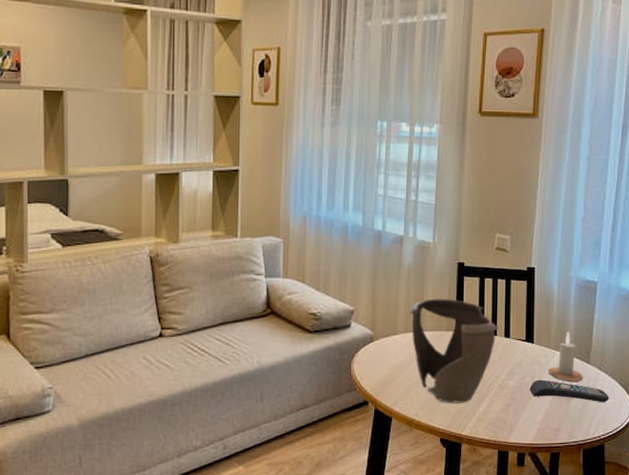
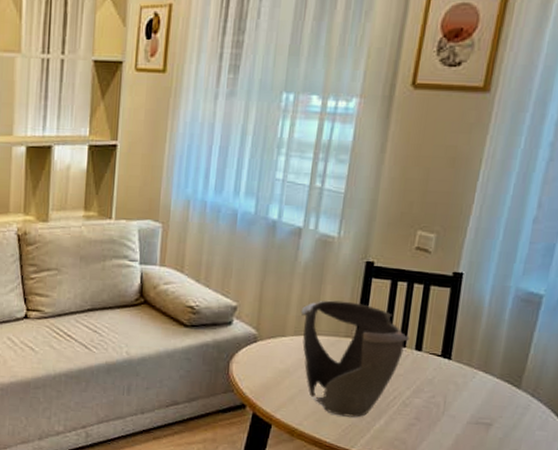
remote control: present [529,379,609,403] -> none [439,400,541,435]
candle: present [548,331,583,381] -> none [465,350,509,407]

